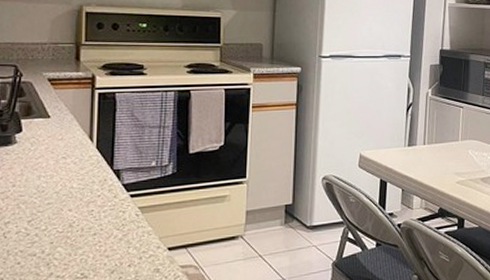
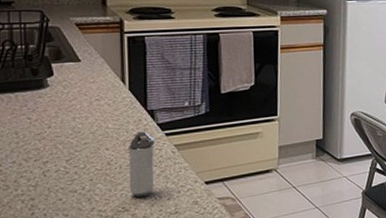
shaker: none [89,192,119,263] -> present [127,131,155,197]

